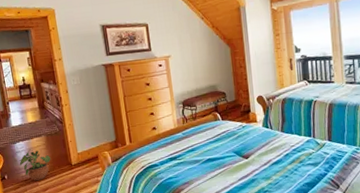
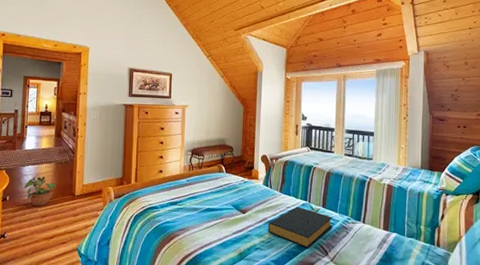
hardback book: none [273,144,341,185] -> present [268,207,333,249]

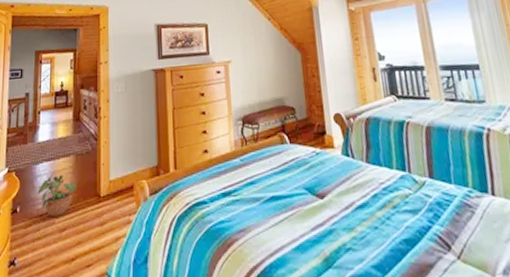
hardback book: present [268,207,333,249] -> none [357,181,450,243]

